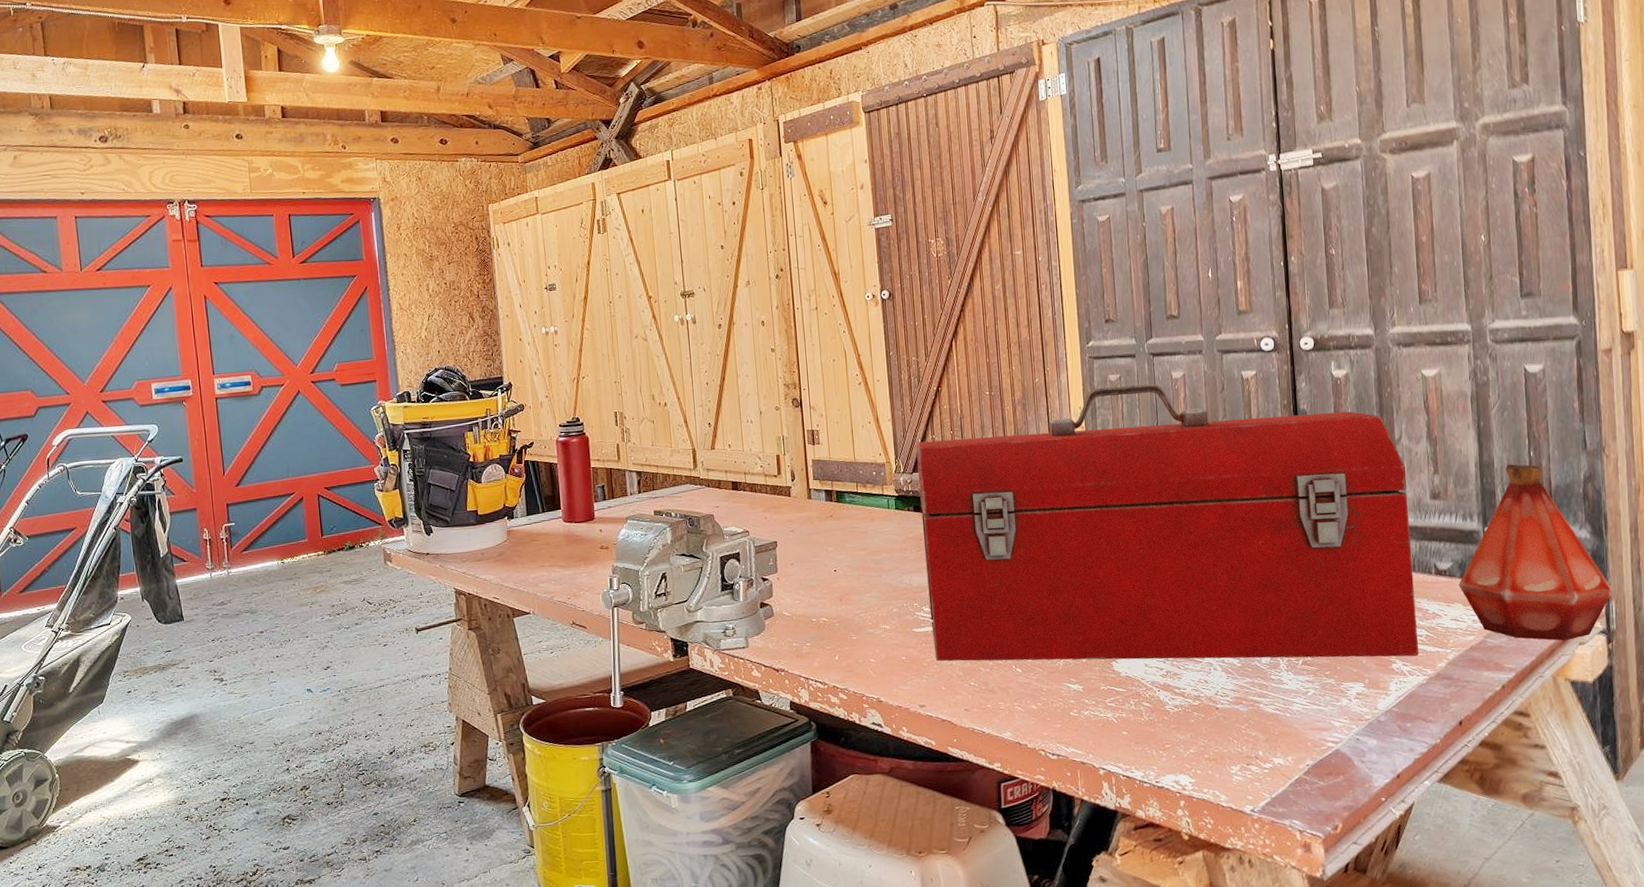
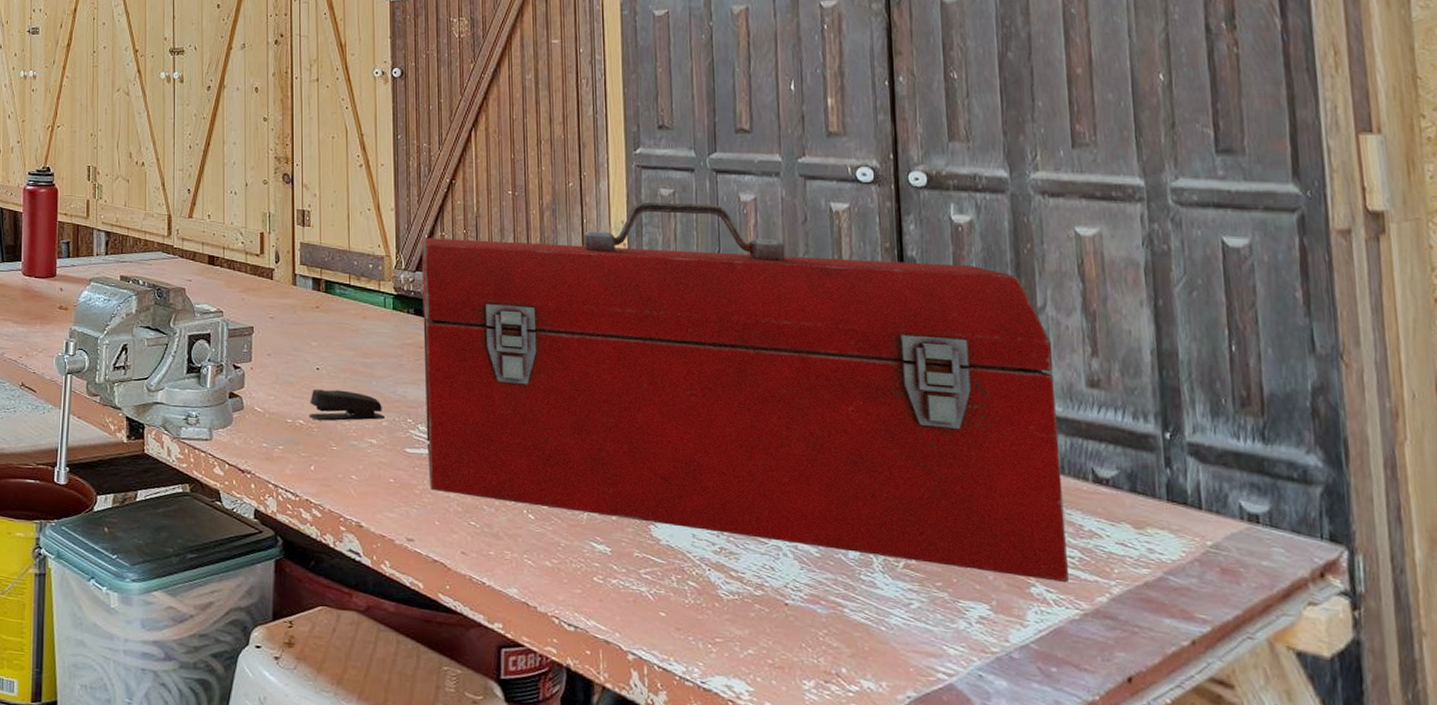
stapler: none [830,586,896,616] -> present [308,389,386,421]
bottle: present [1459,464,1614,641] -> none [1127,357,1361,596]

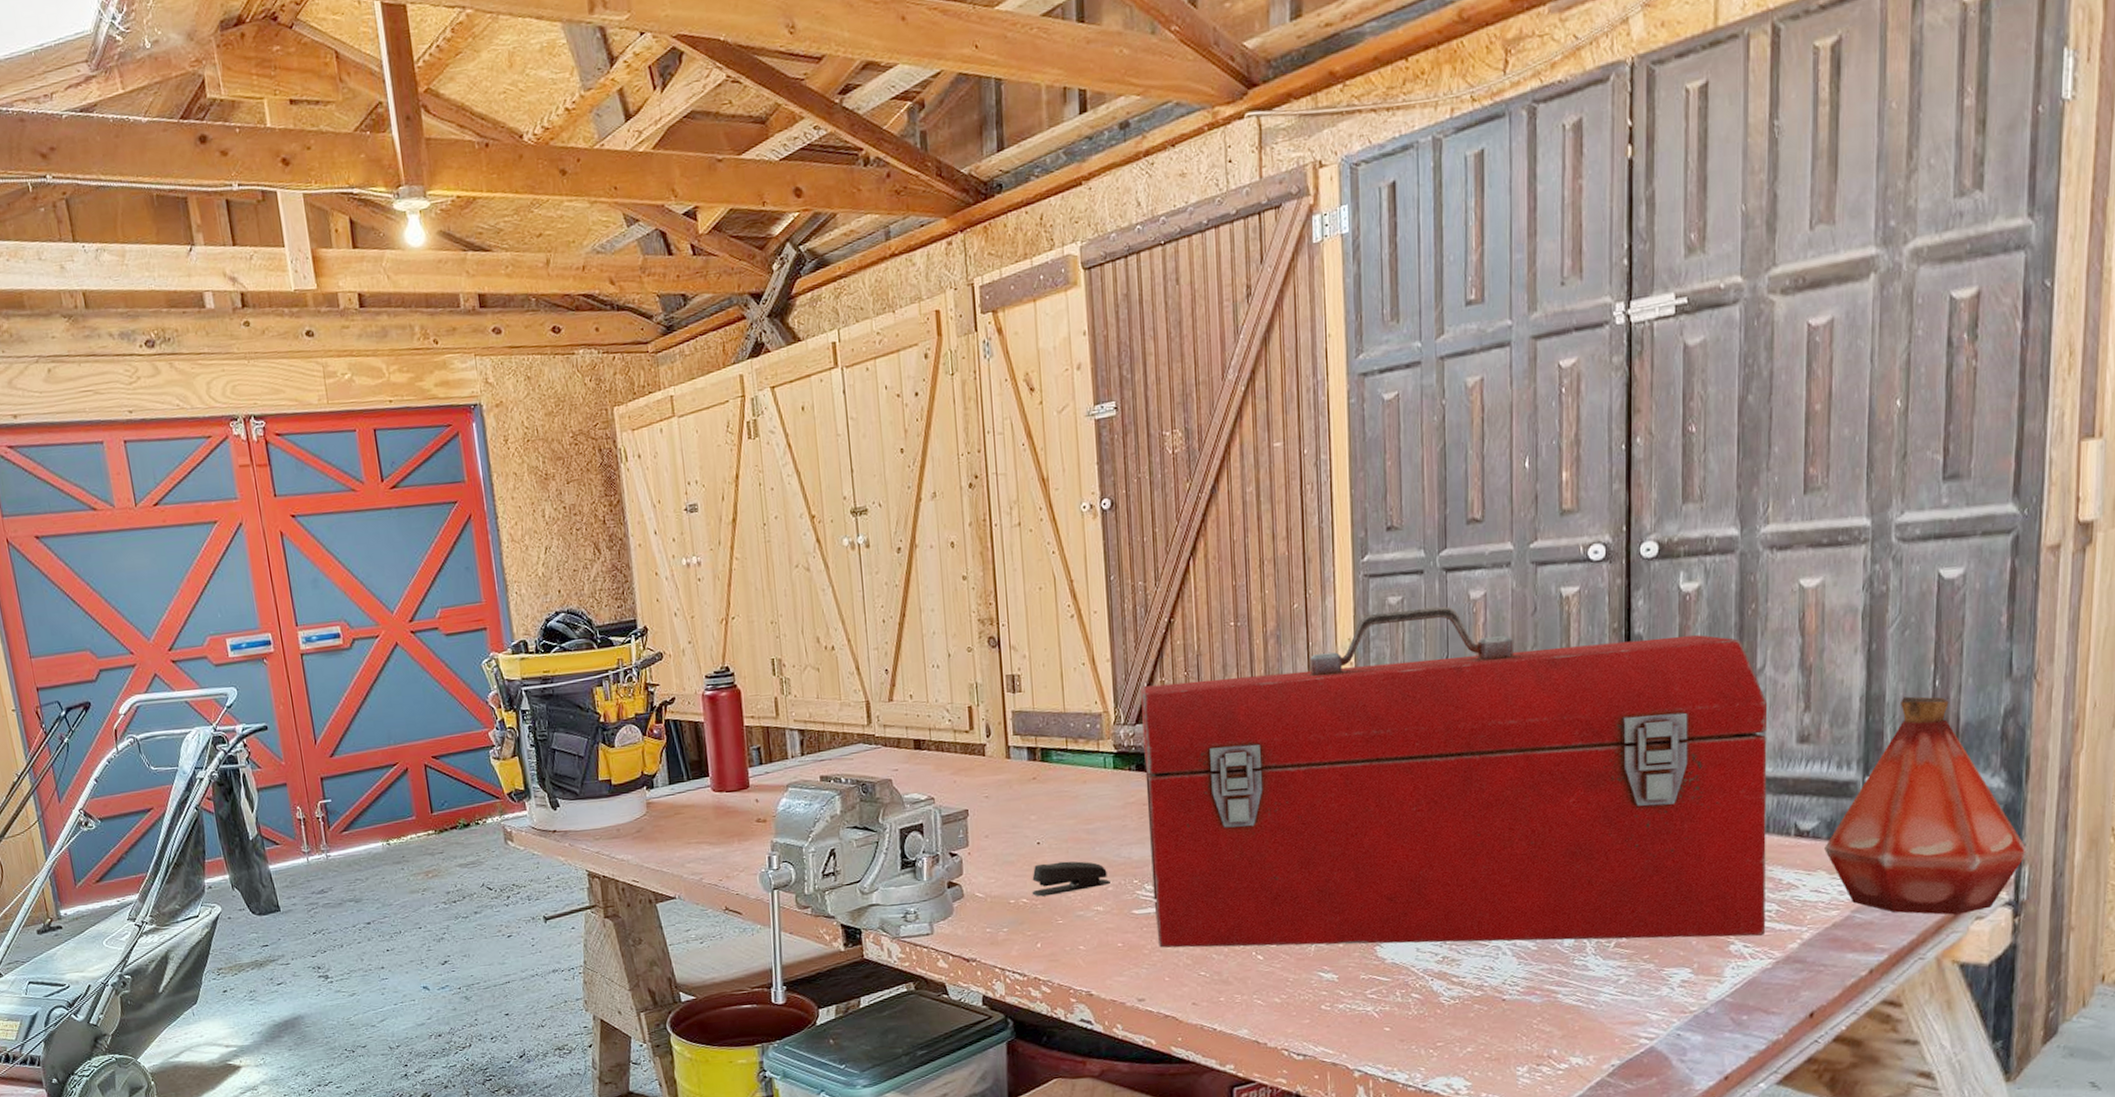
bottle: none [1127,357,1361,596] -> present [1824,696,2029,915]

